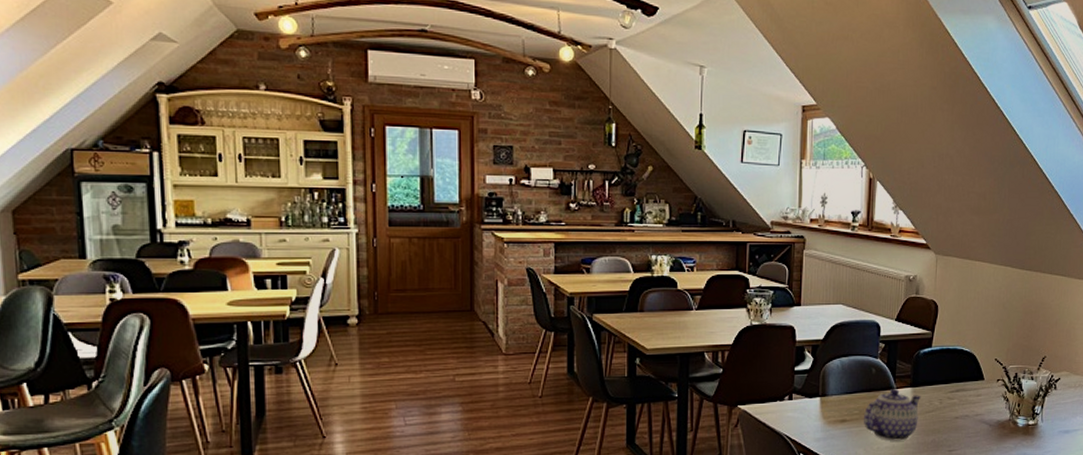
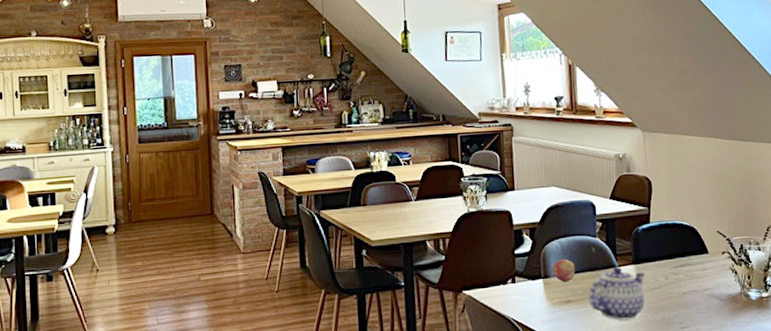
fruit: none [830,379,854,402] -> present [552,259,576,283]

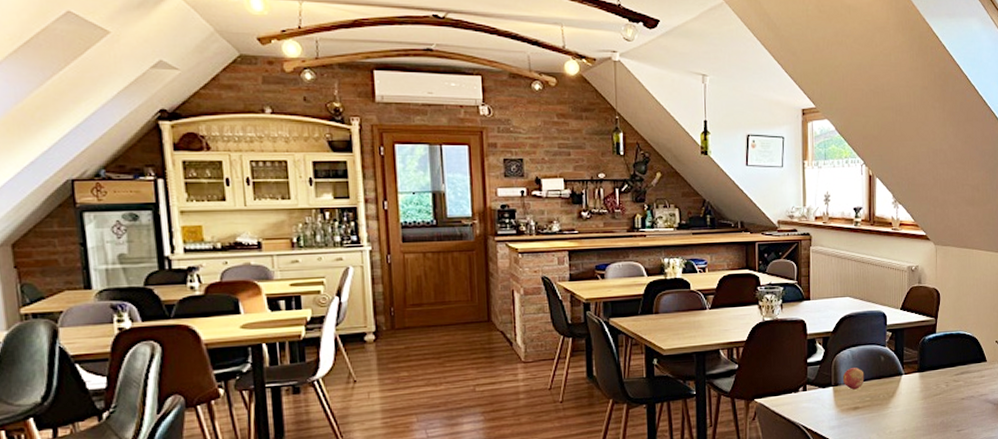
teapot: present [589,266,646,321] -> none [875,374,929,425]

